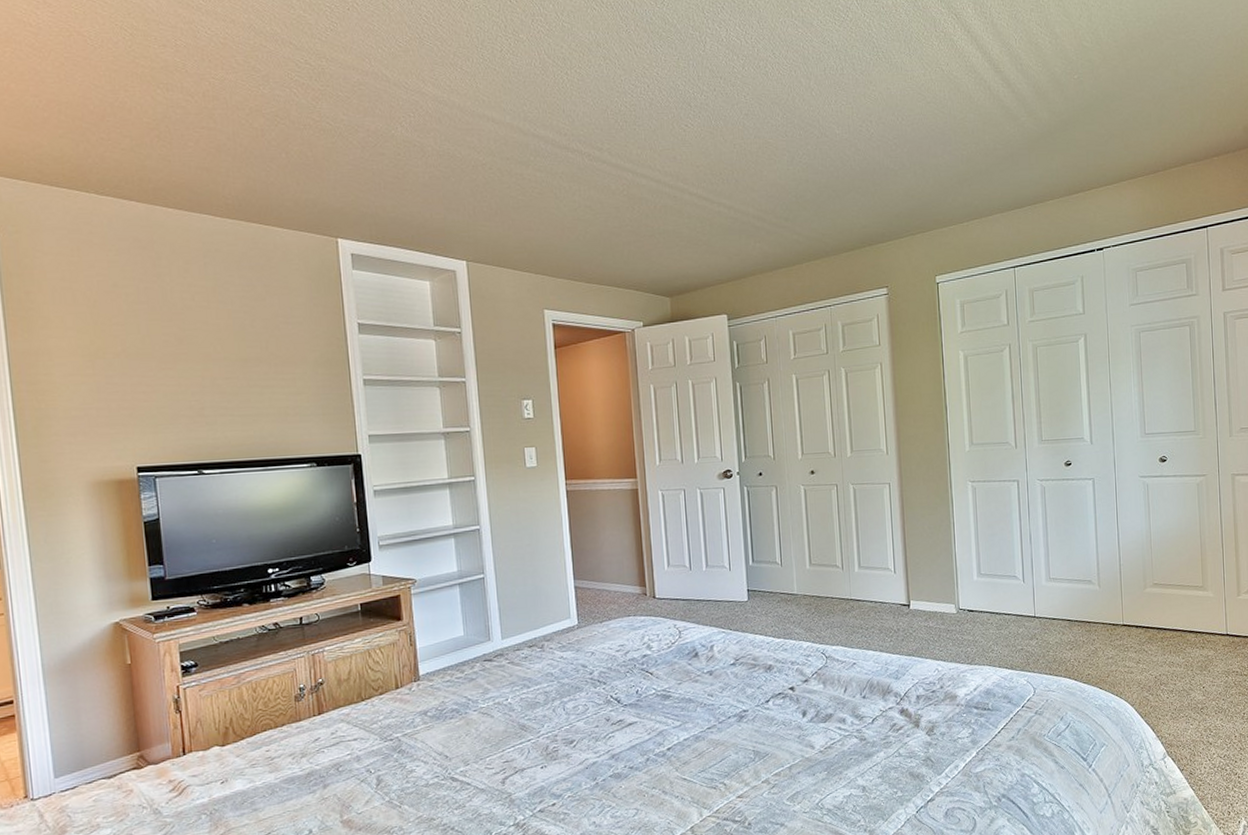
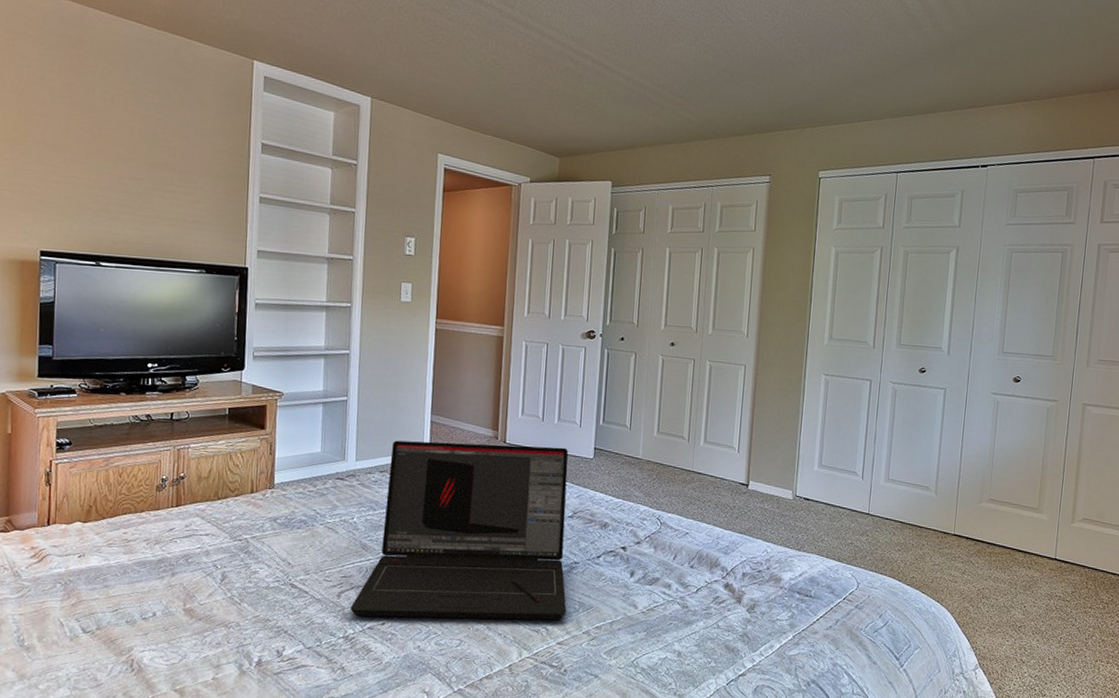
laptop: none [516,594,743,801] -> present [350,440,569,621]

